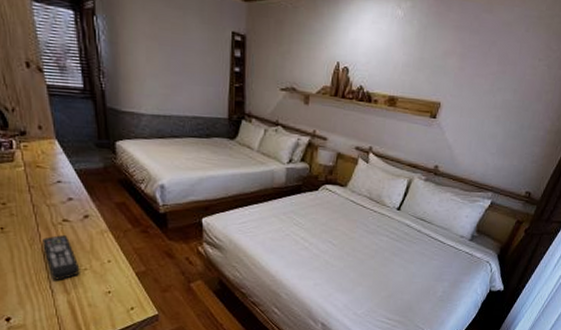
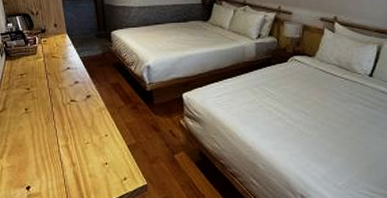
remote control: present [42,235,80,280] -> none [55,114,83,153]

